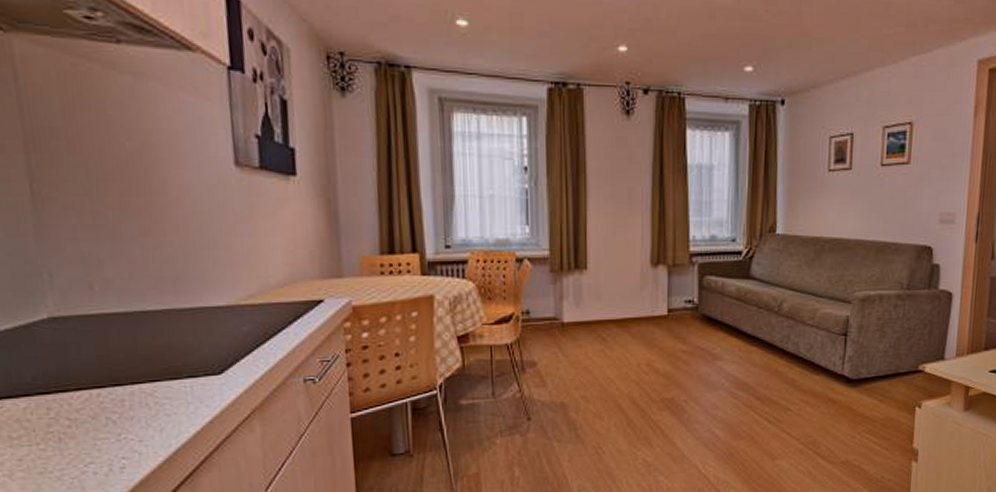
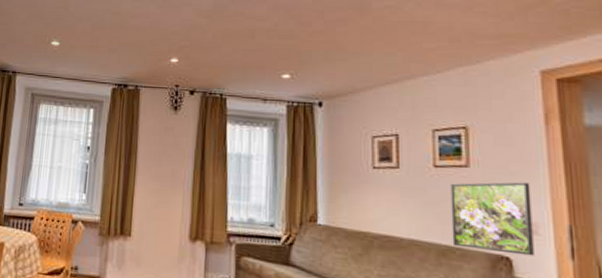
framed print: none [889,175,955,244] -> present [450,182,534,256]

